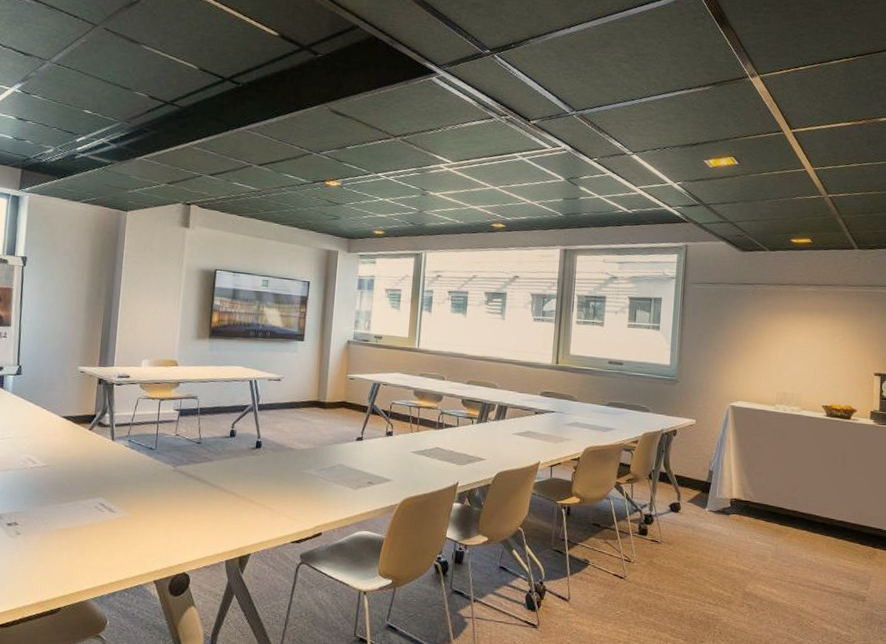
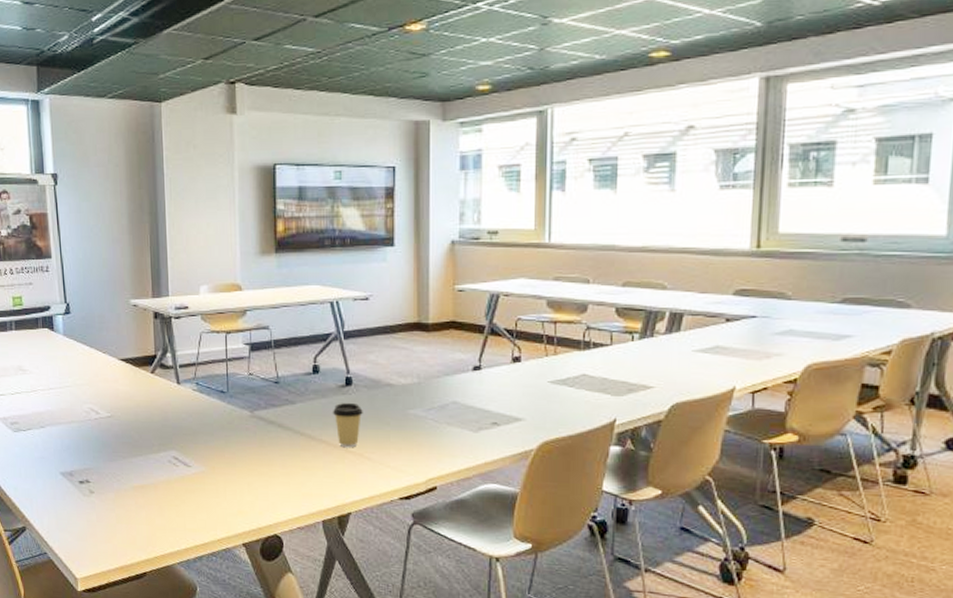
coffee cup: none [242,461,268,500] -> present [332,402,363,448]

